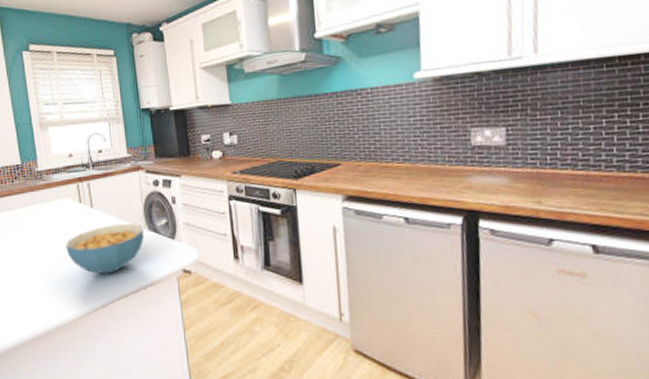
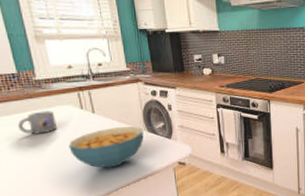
mug: none [18,204,55,232] -> present [17,110,57,135]

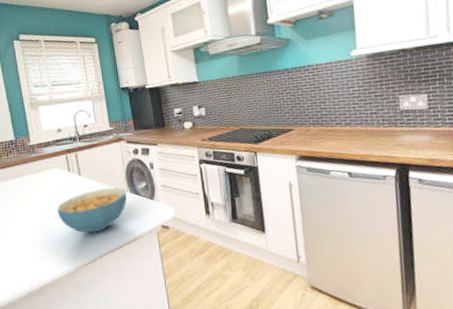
mug: present [17,110,57,135] -> none [13,174,47,200]

